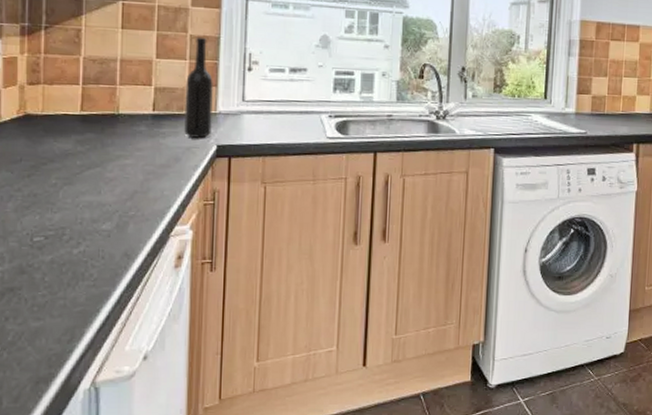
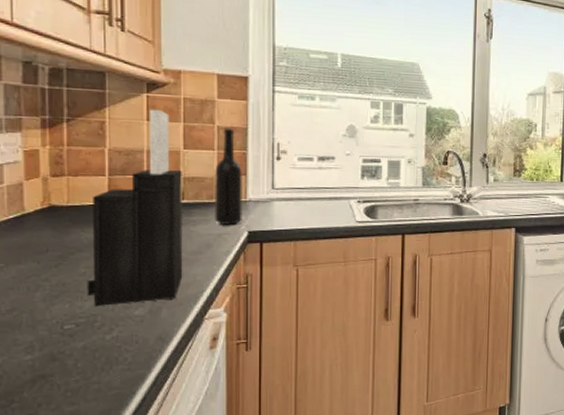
knife block: none [57,17,154,220] -> present [87,109,183,307]

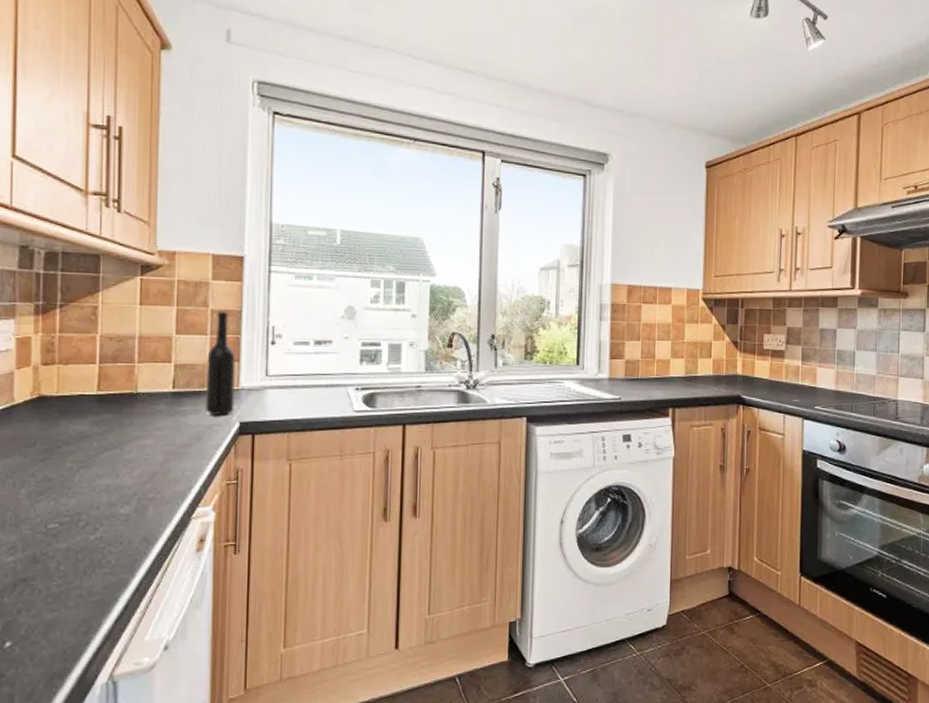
knife block: present [87,109,183,307] -> none [72,292,174,505]

